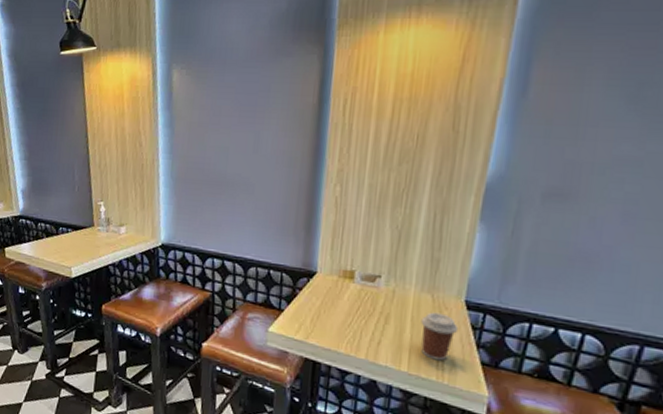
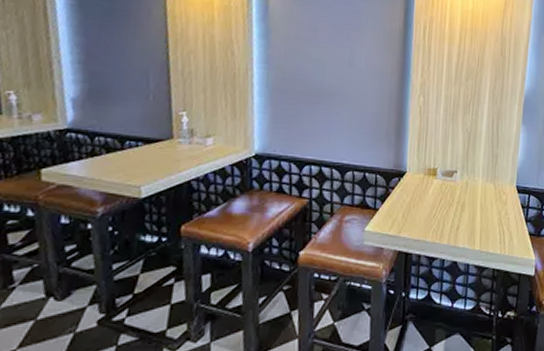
coffee cup: present [421,312,459,361] -> none [487,197,513,237]

